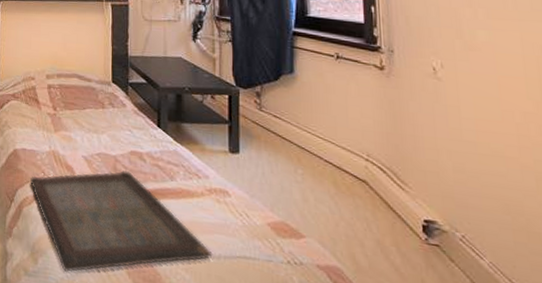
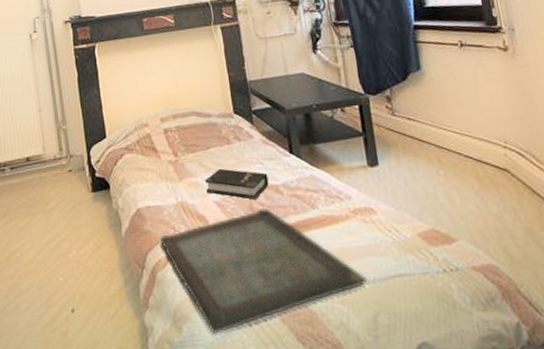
hardback book: none [76,128,134,162] -> present [204,168,269,200]

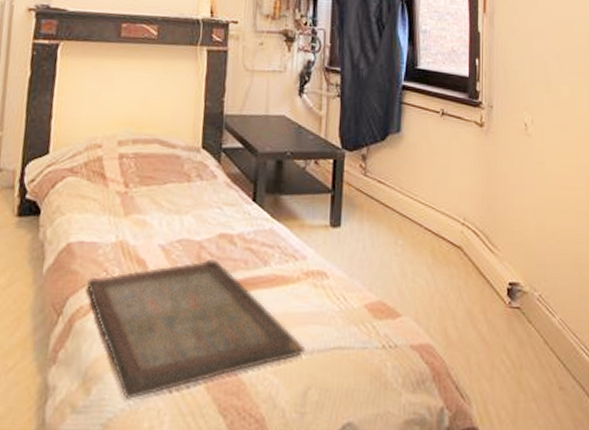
hardback book: present [204,168,269,200] -> none [153,208,225,248]

